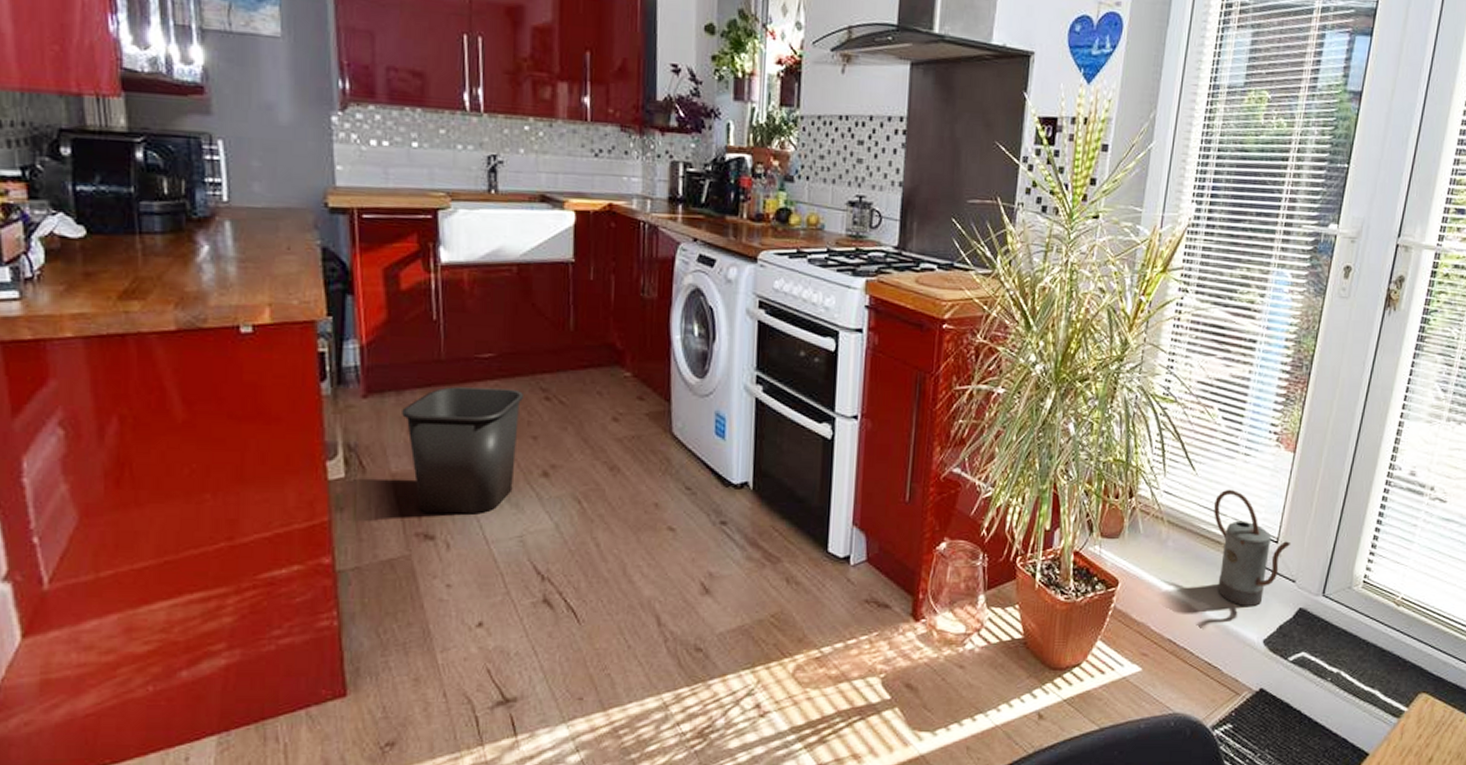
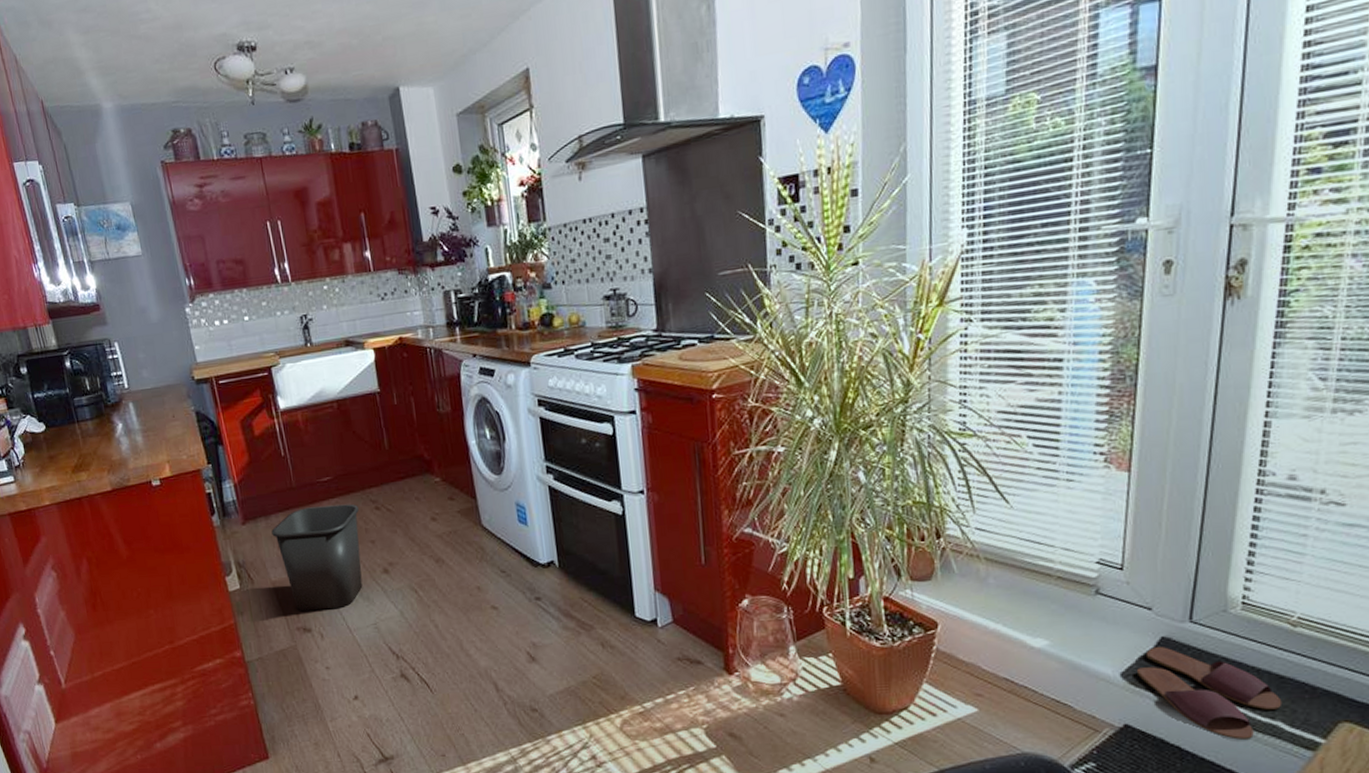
watering can: present [1214,489,1292,606] -> none [1038,518,1140,639]
slippers: none [1276,617,1381,706] -> present [1136,647,1283,740]

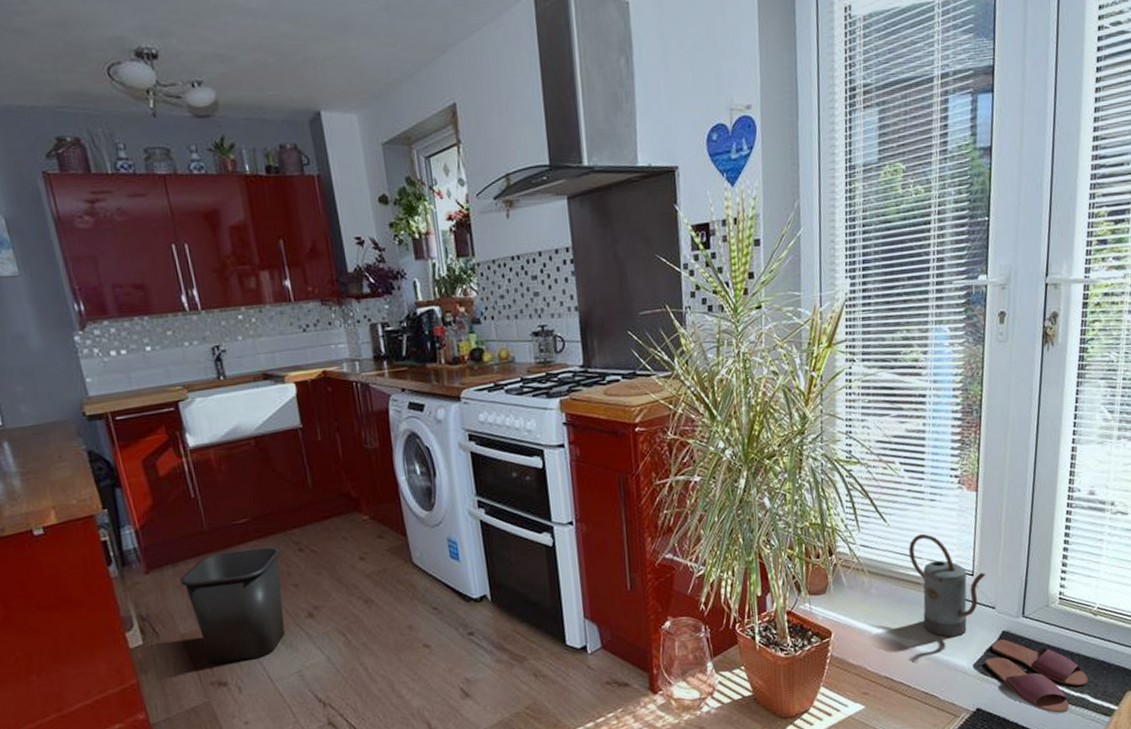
watering can: none [1038,518,1140,639] -> present [909,533,986,637]

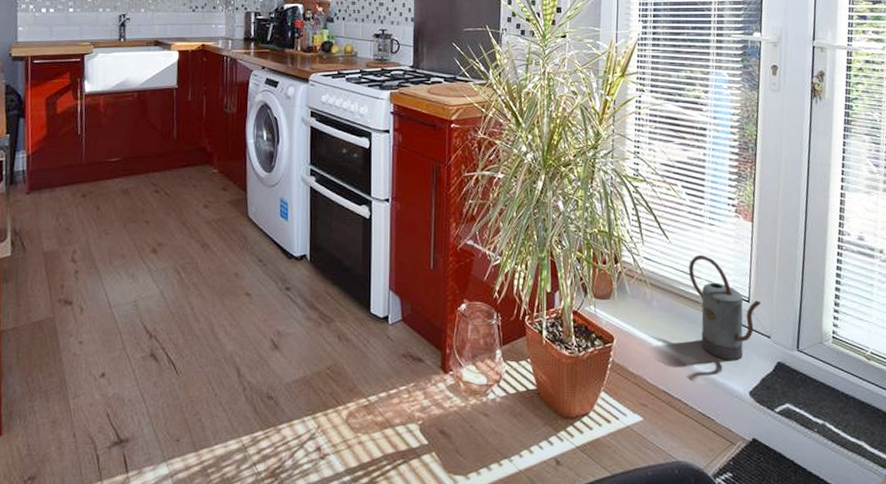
waste bin: present [180,546,285,664] -> none [53,184,139,284]
slippers: present [984,639,1088,713] -> none [760,371,864,457]

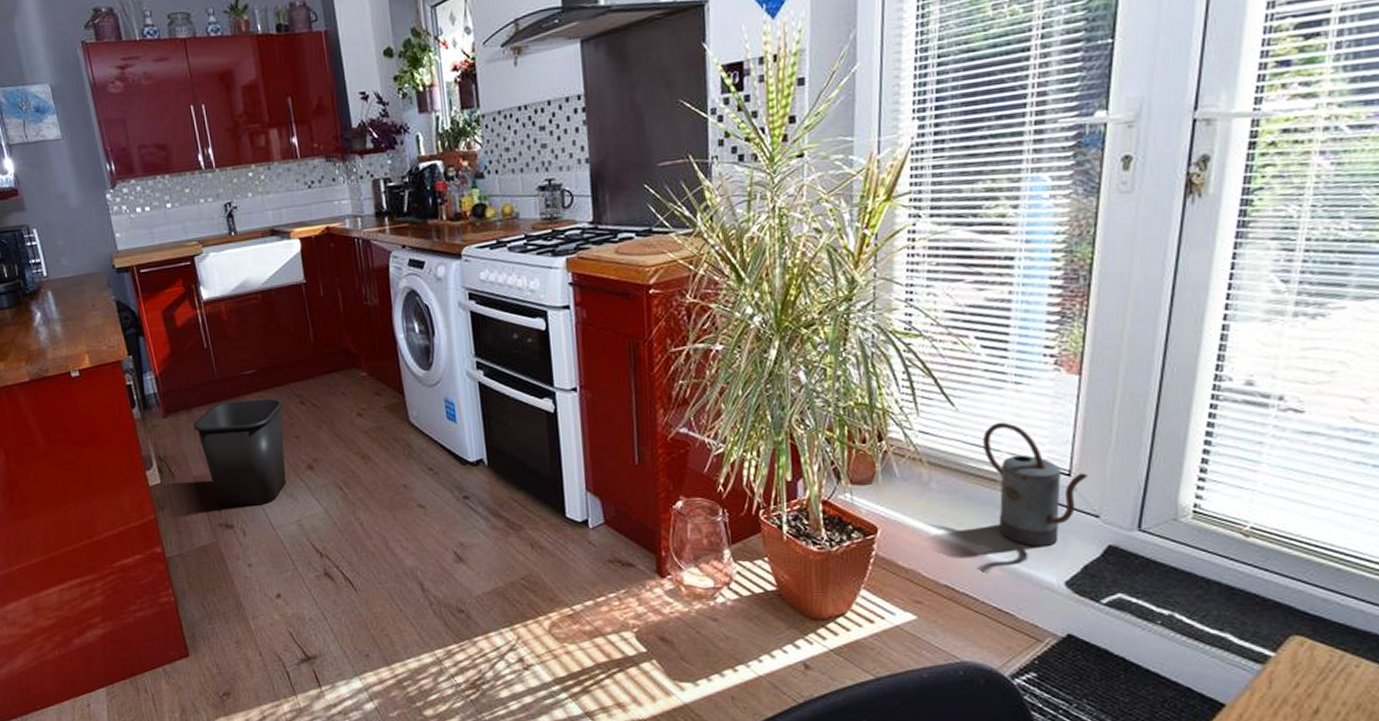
waste bin: none [53,184,139,284] -> present [193,398,287,507]

